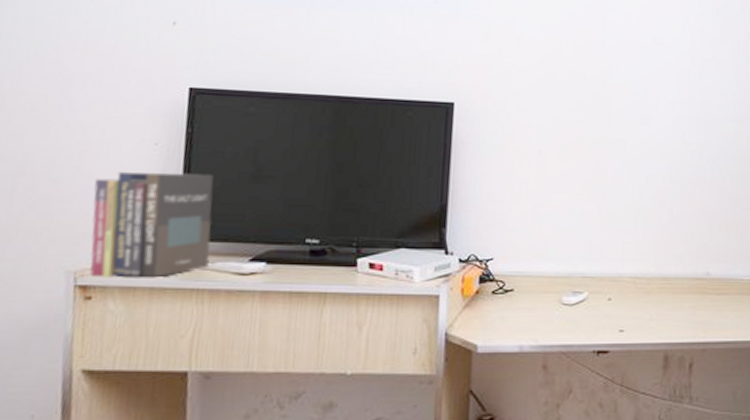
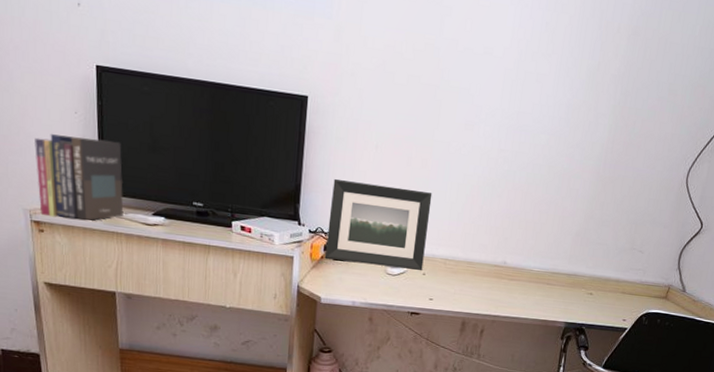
picture frame: none [480,193,611,296] -> present [324,178,433,271]

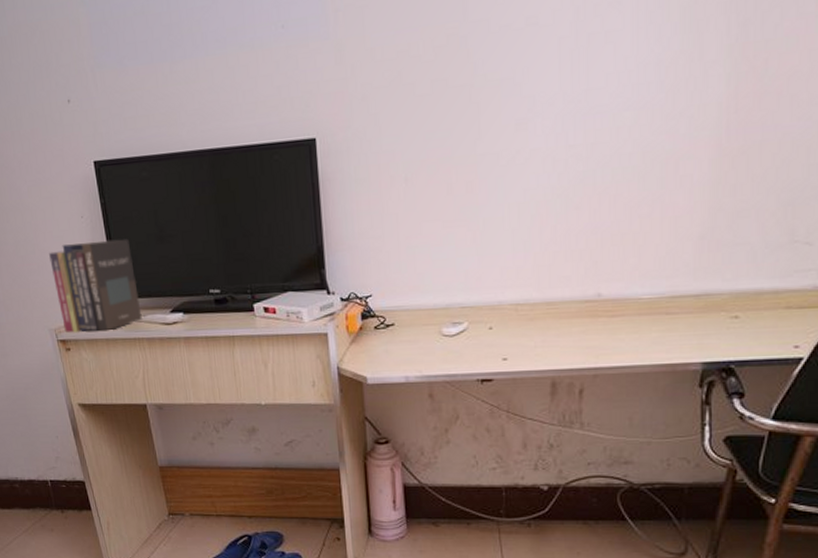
picture frame: present [324,178,433,271] -> none [360,222,488,330]

